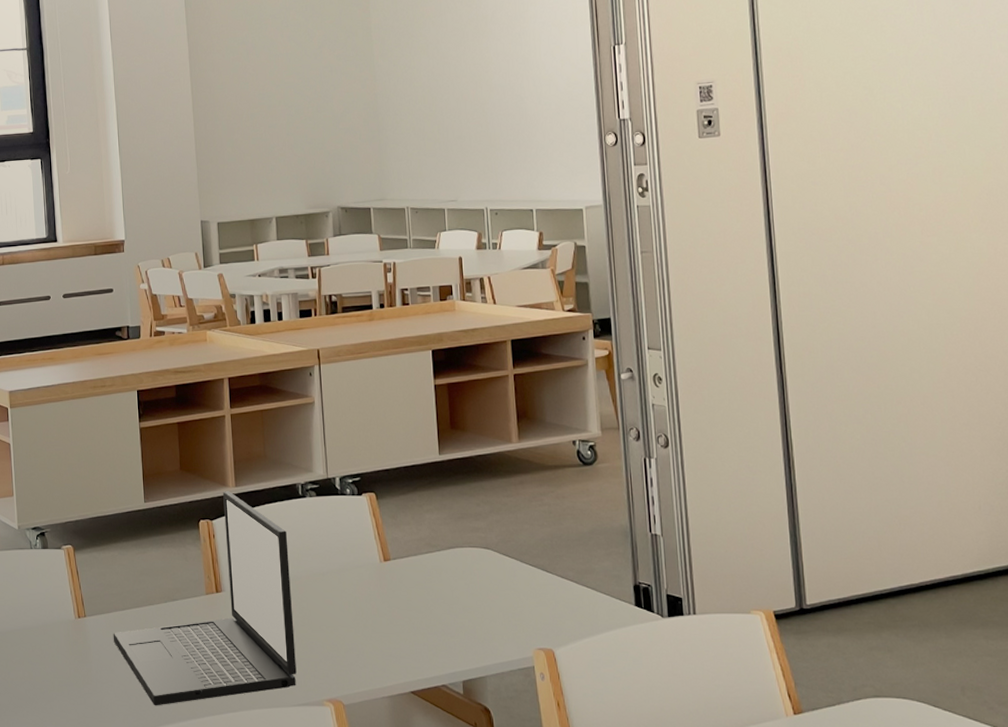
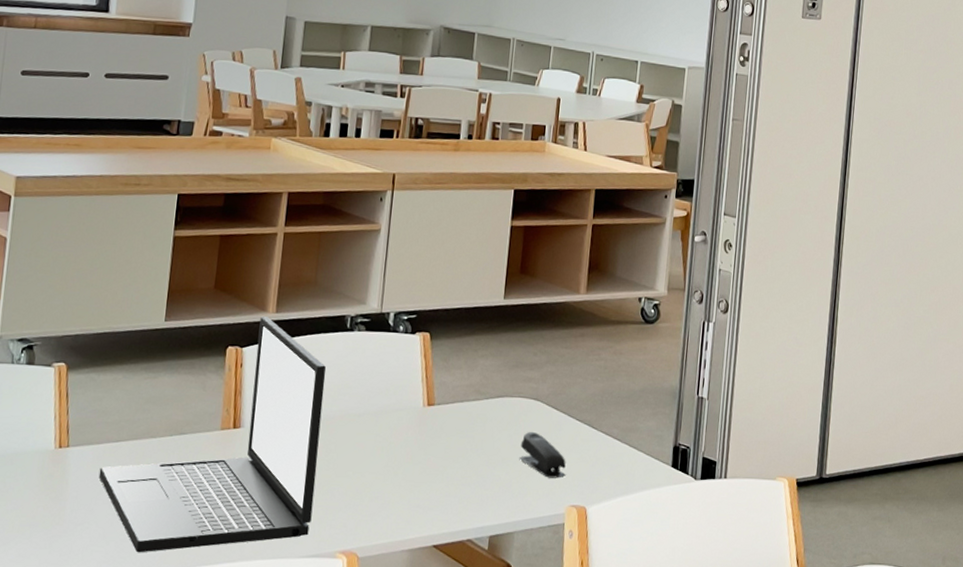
stapler: none [478,579,528,623] -> present [519,431,566,478]

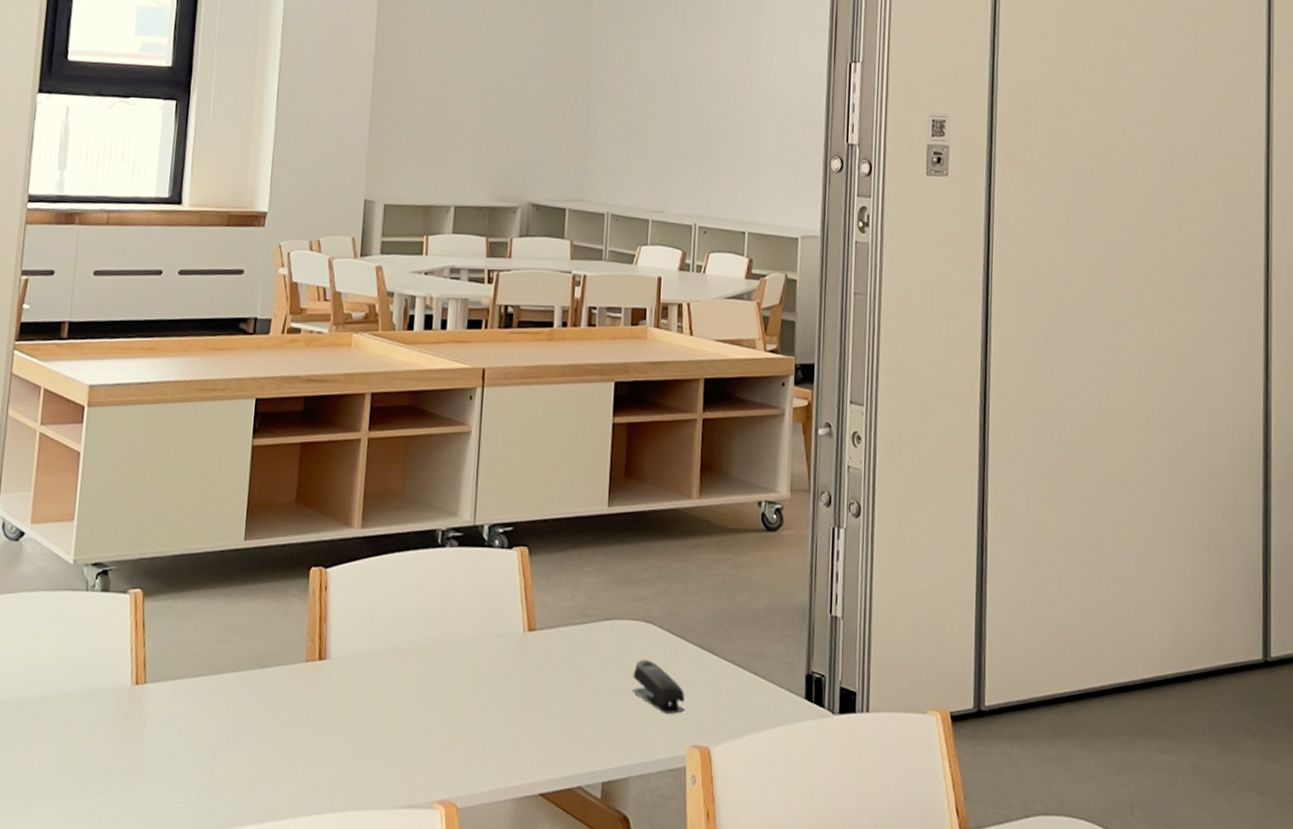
laptop: present [98,316,327,553] -> none [177,533,417,804]

